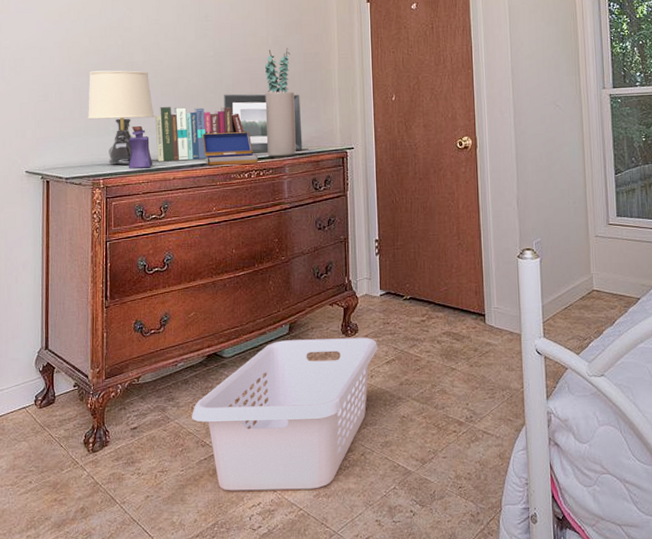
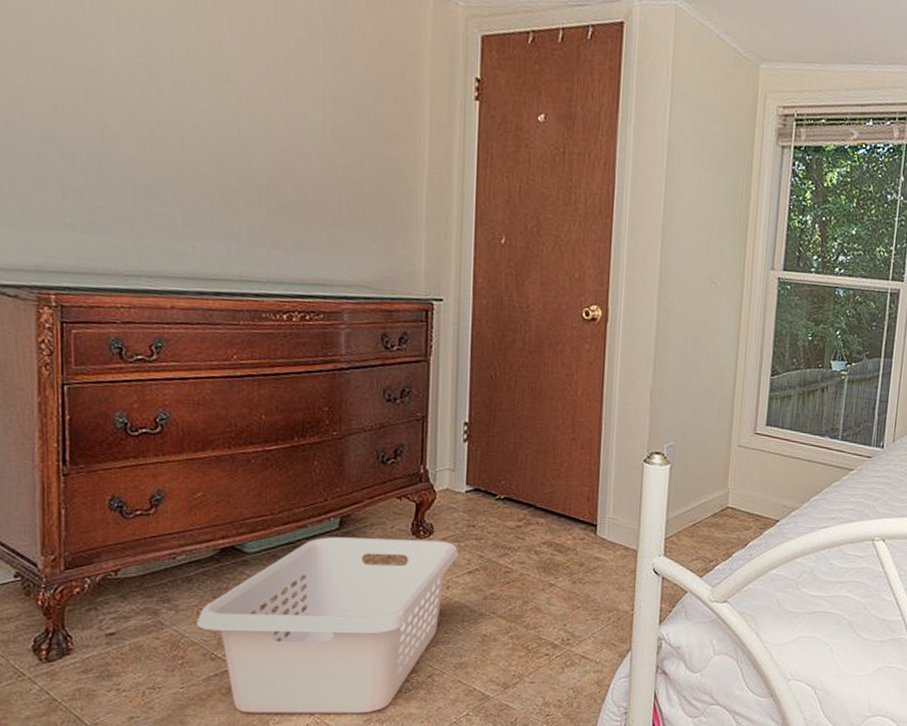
table lamp: present [87,70,155,166] -> none [26,126,141,279]
perfume bottle: present [128,125,153,169] -> none [97,222,139,288]
books: present [154,106,245,162] -> none [141,199,284,286]
jewelry box: present [202,132,259,167] -> none [217,249,304,304]
picture frame: present [223,94,303,152] -> none [252,196,370,294]
vase: present [265,48,296,158] -> none [316,143,361,300]

